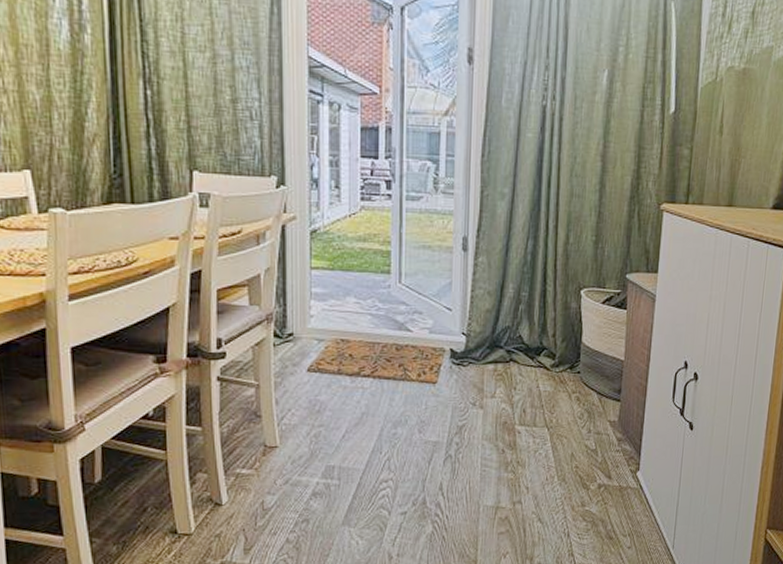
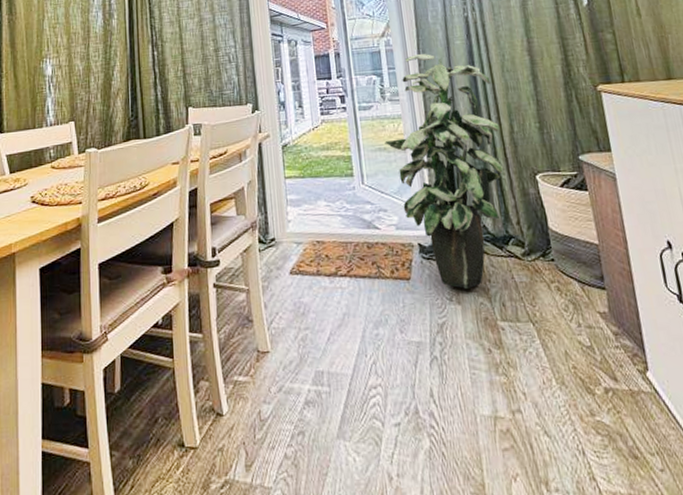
indoor plant: none [430,142,556,395] -> present [385,53,503,289]

